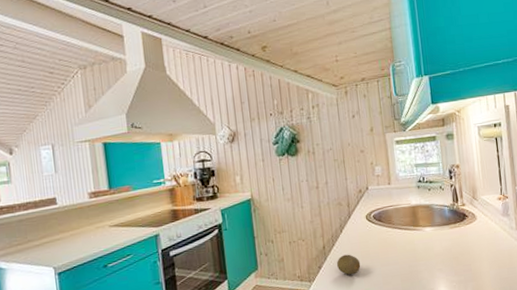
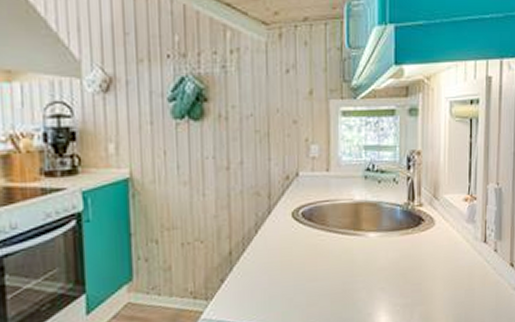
fruit: present [336,254,361,275] -> none [245,263,279,292]

